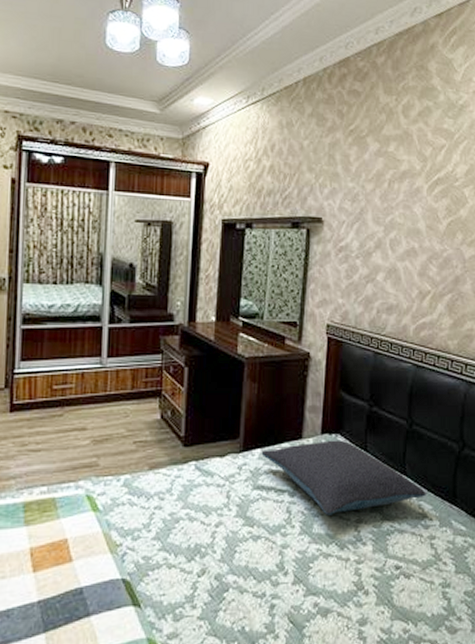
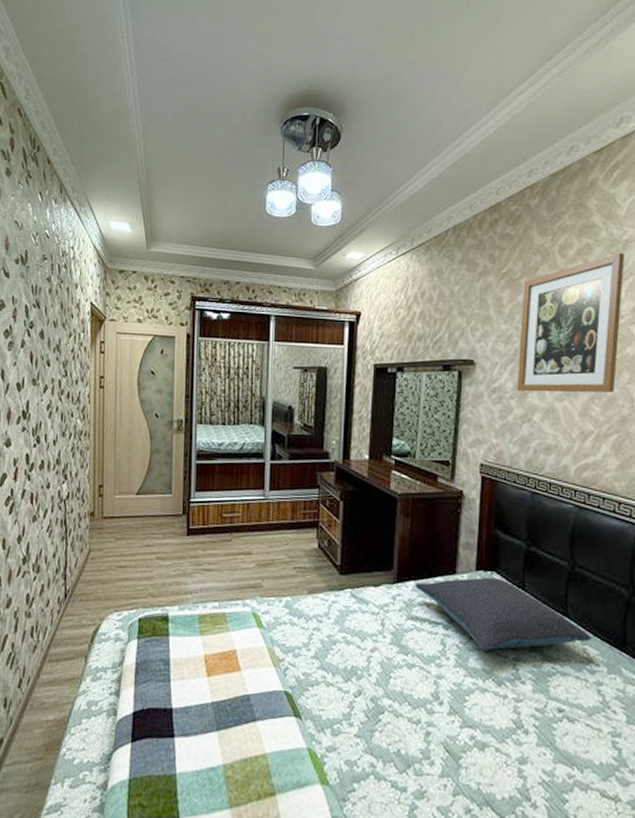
wall art: none [362,117,460,253] -> present [517,253,625,393]

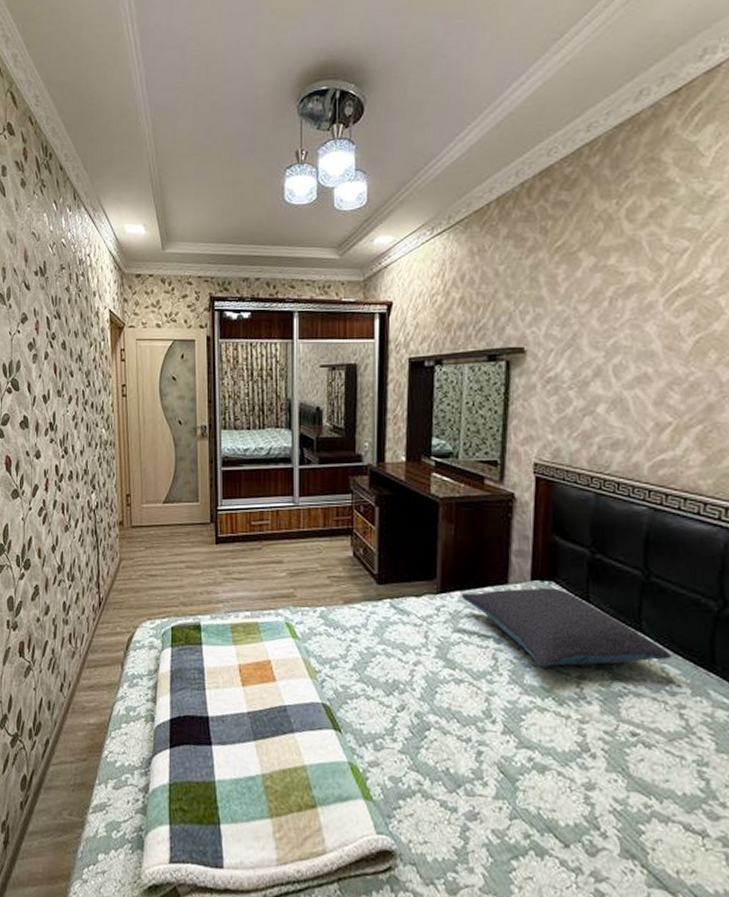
wall art: present [517,253,625,393] -> none [576,212,710,380]

